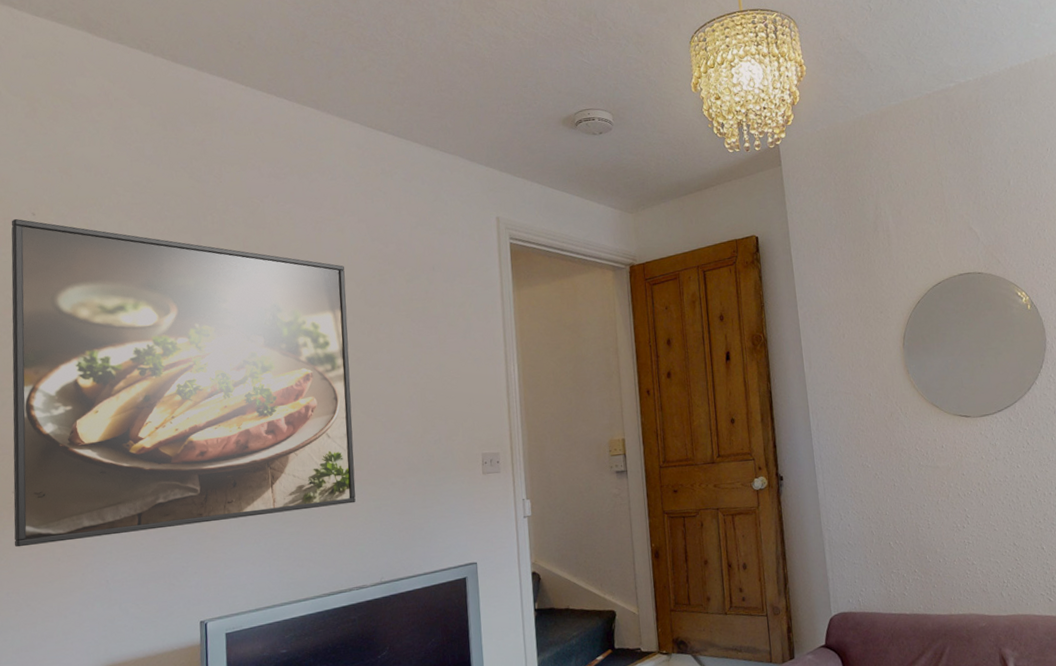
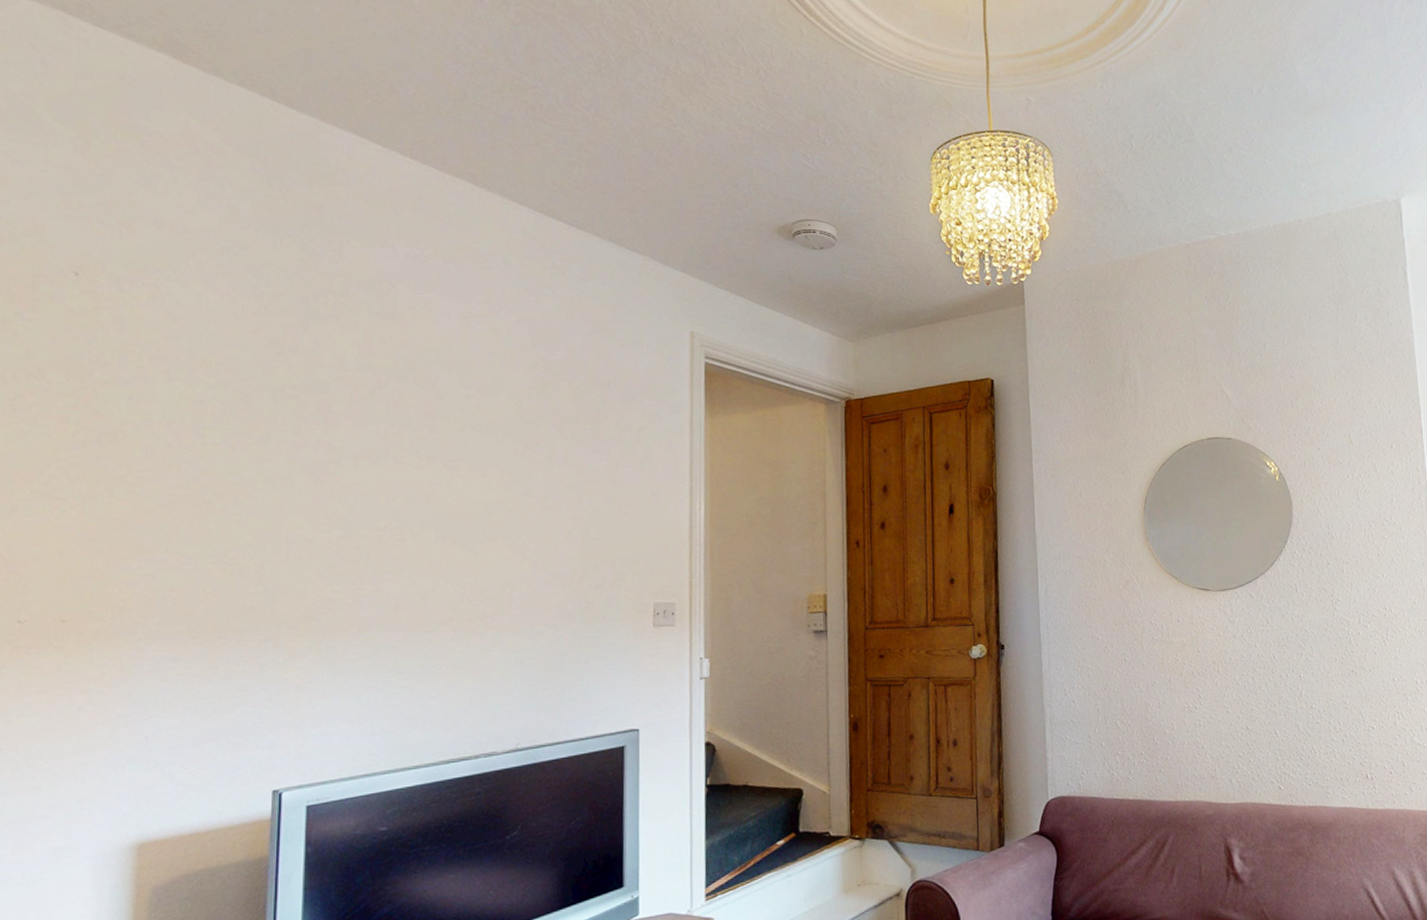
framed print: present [11,218,356,548] -> none [15,276,496,692]

